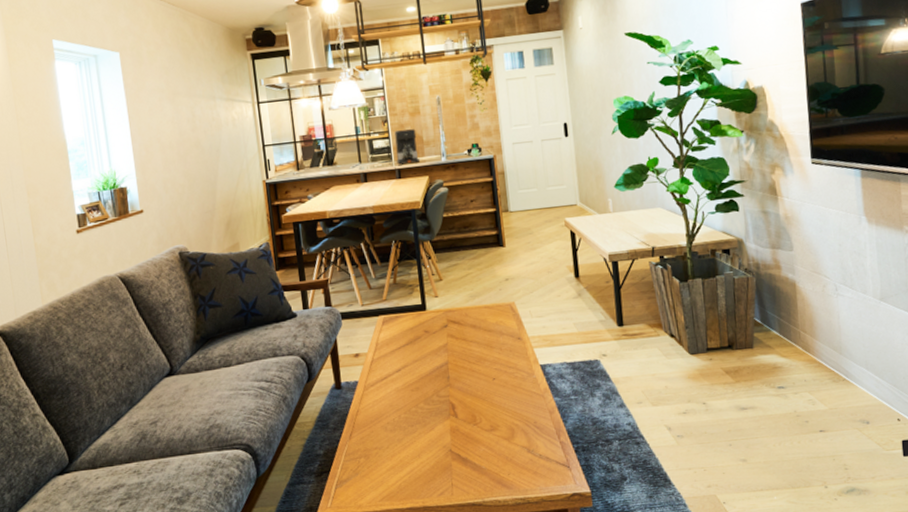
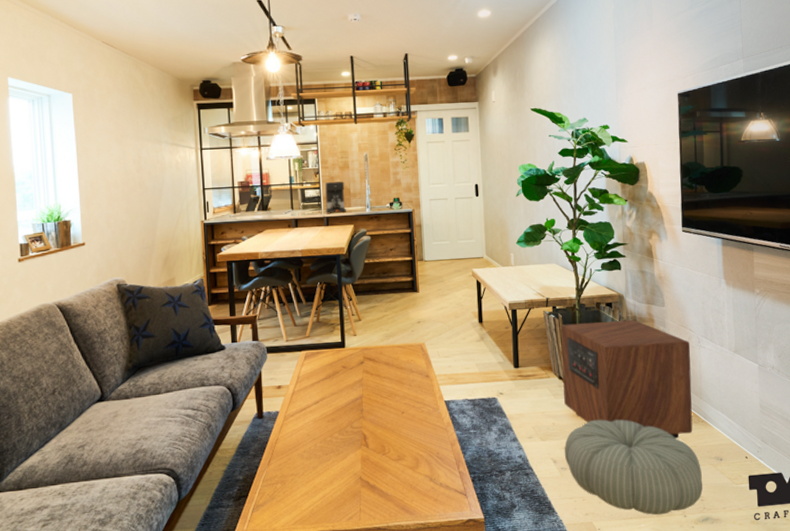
subwoofer: none [671,267,832,401] -> present [561,320,693,439]
pouf: none [679,380,846,487] -> present [564,419,703,515]

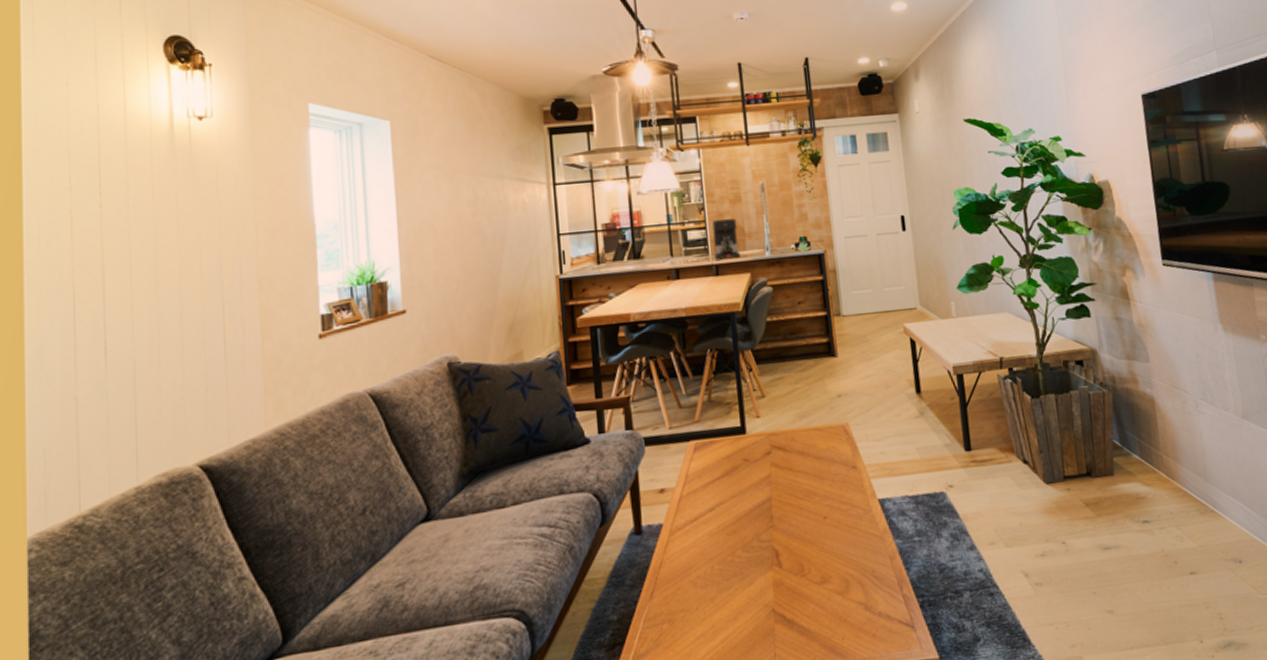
subwoofer: present [561,320,693,439] -> none [1021,381,1200,537]
pouf: present [564,419,703,515] -> none [1037,513,1221,643]

